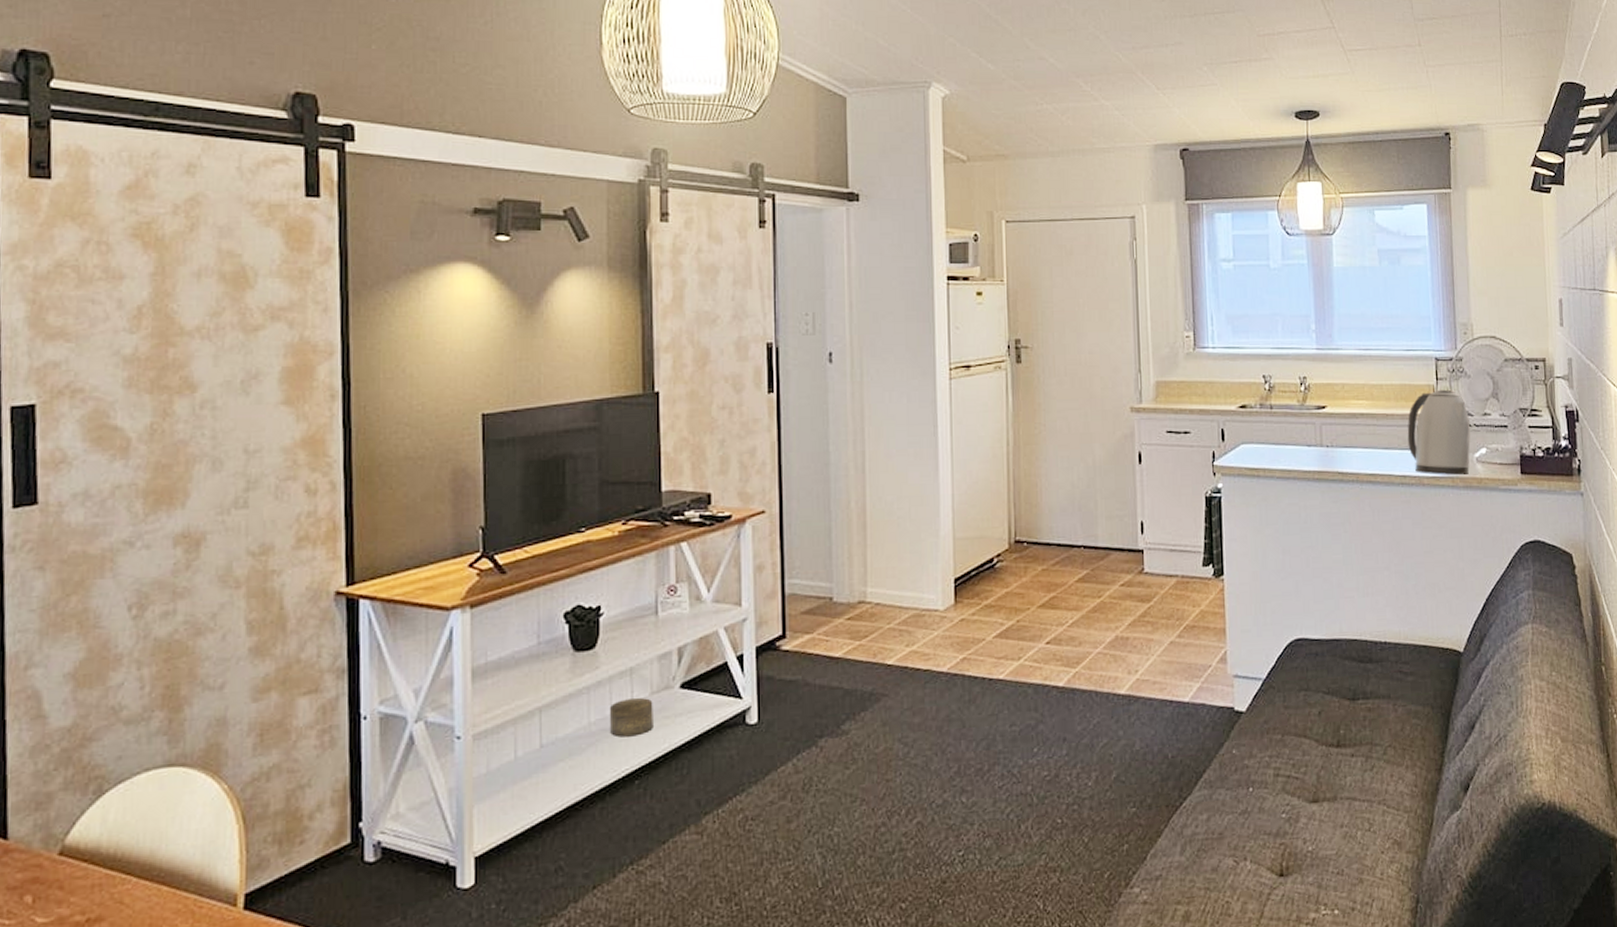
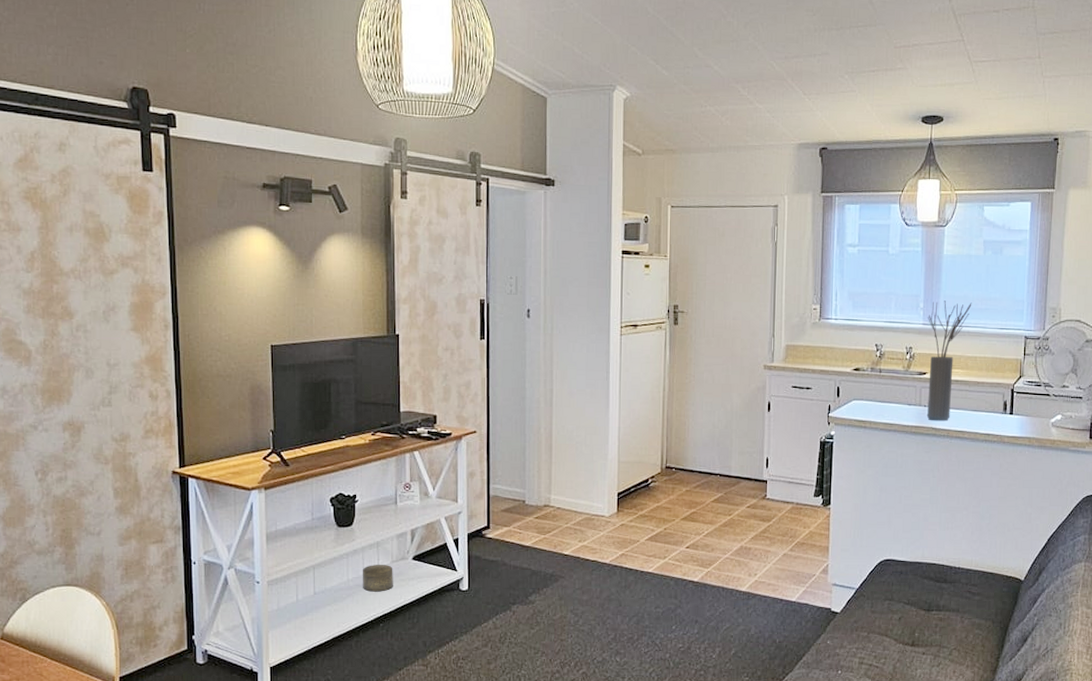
vase: none [1322,320,1371,464] -> present [927,300,972,422]
kettle: present [1407,389,1471,476] -> none [994,363,1049,437]

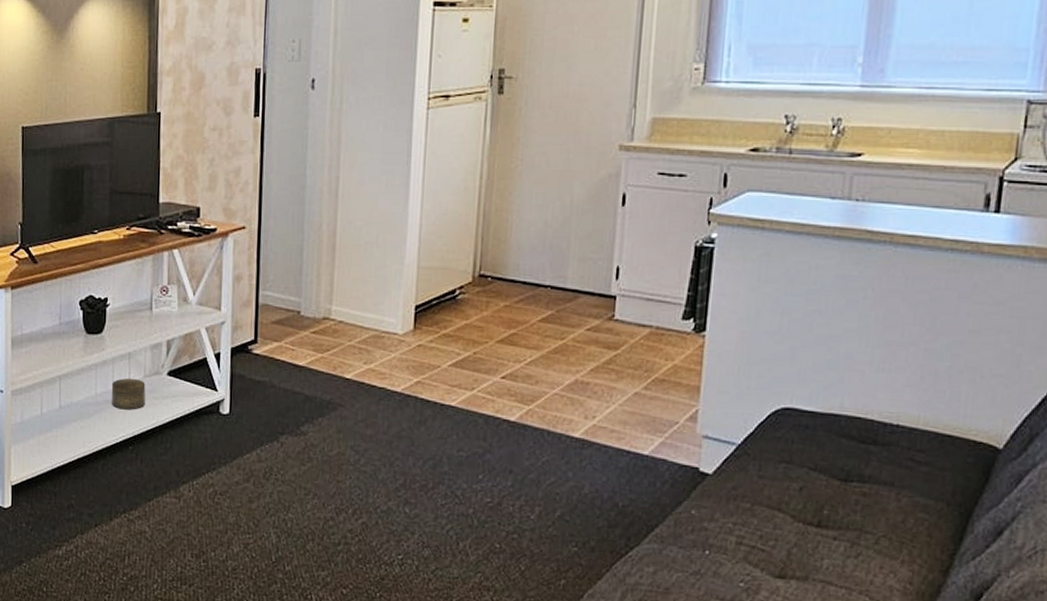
vase: present [927,300,972,422] -> none [860,52,942,222]

